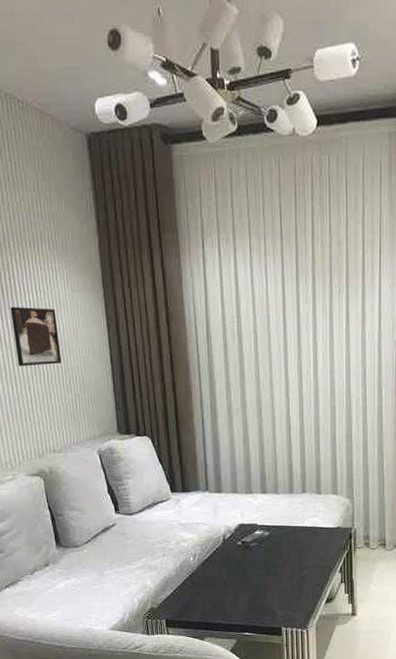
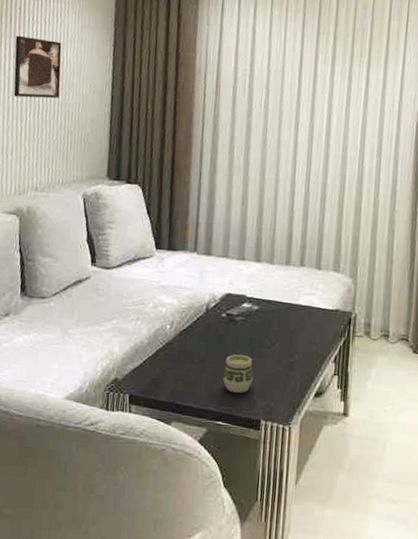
cup: none [245,575,271,607] -> present [223,354,253,393]

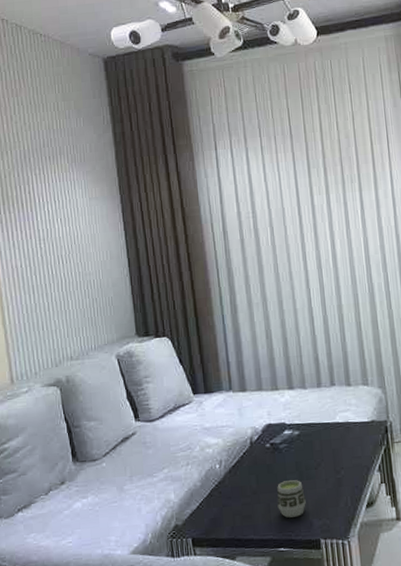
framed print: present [13,35,62,99] -> none [29,217,79,275]

